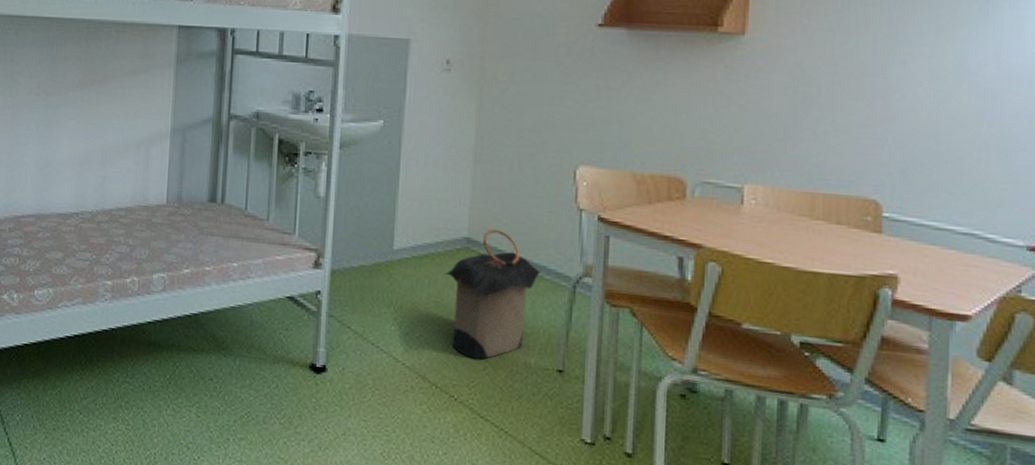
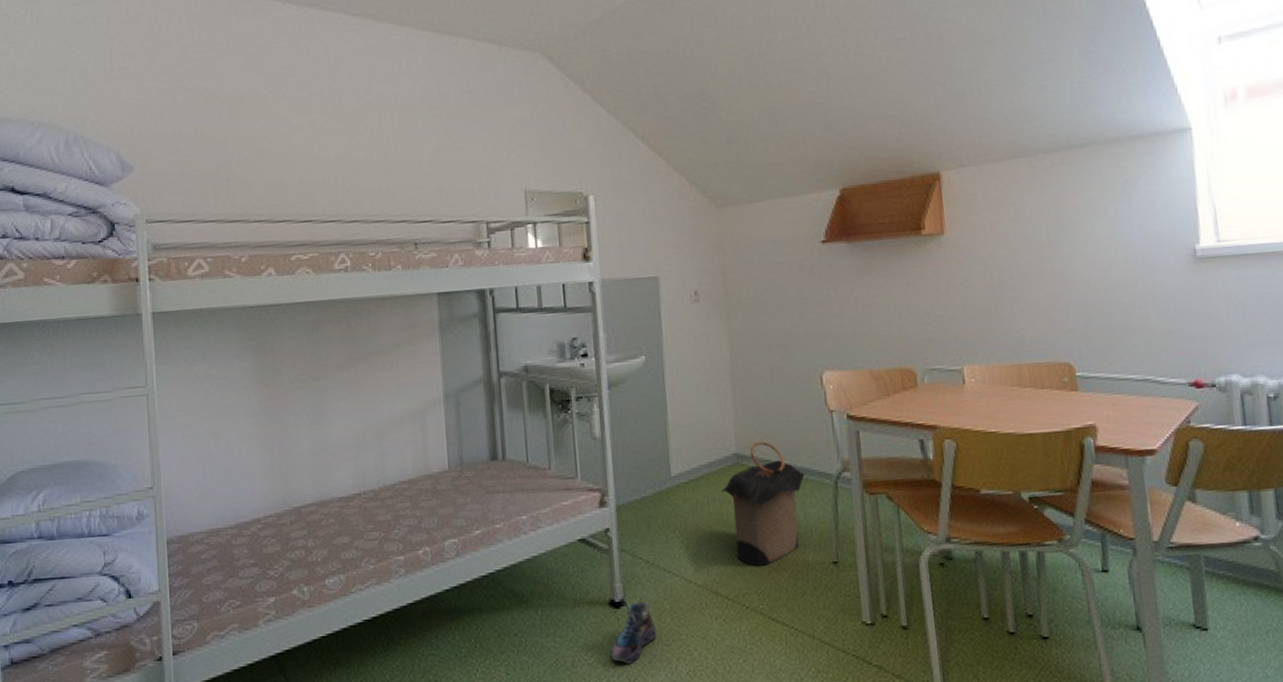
shoe: none [304,365,355,432] -> present [611,599,656,664]

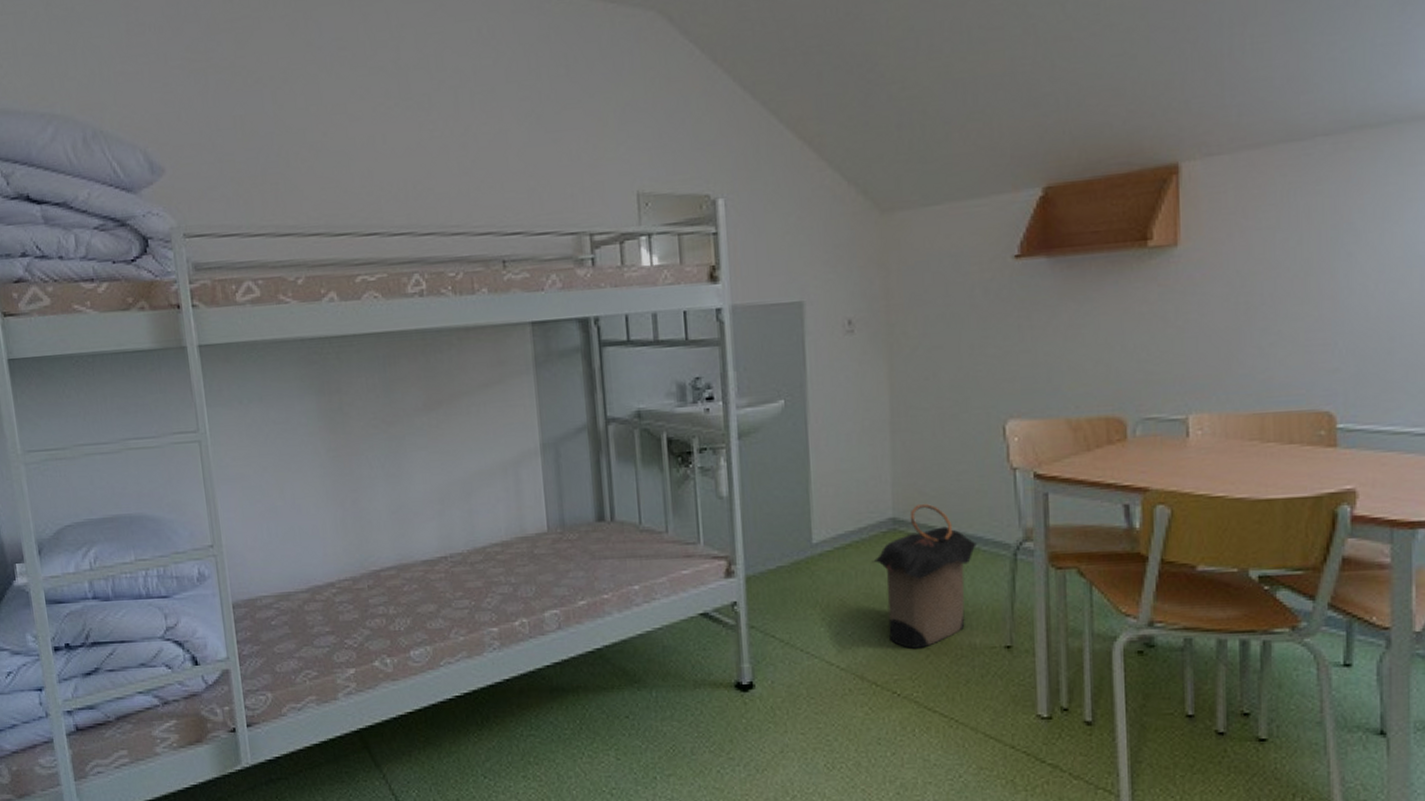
shoe: present [611,599,656,664] -> none [736,681,790,752]

